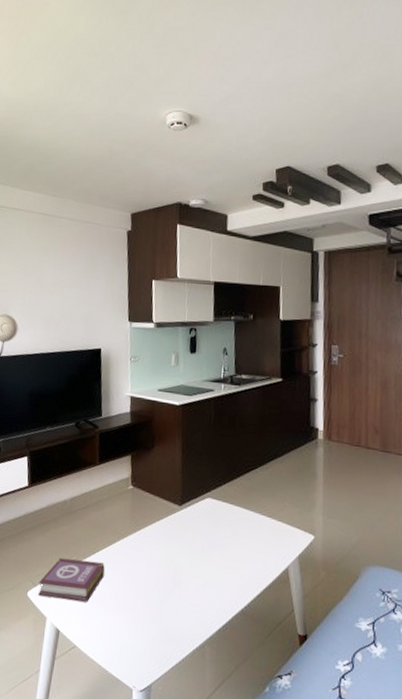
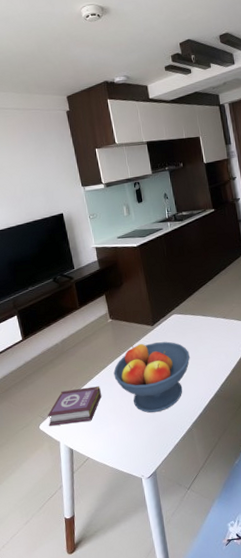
fruit bowl: none [123,522,219,614] -> present [113,341,190,413]

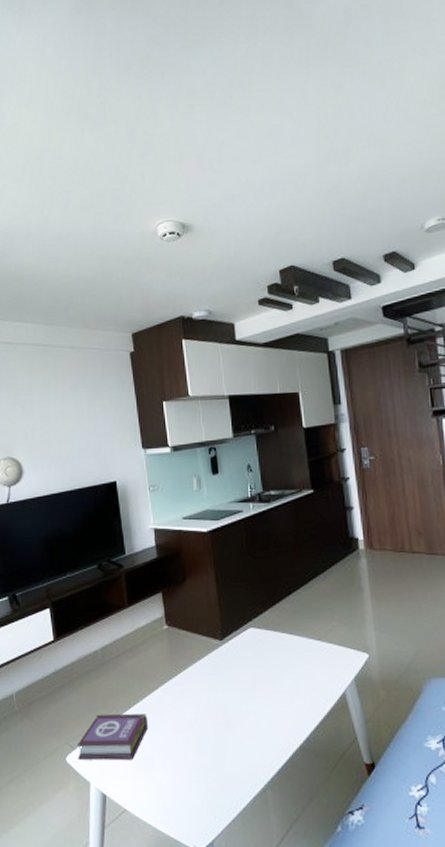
fruit bowl: present [113,341,190,413] -> none [166,662,269,759]

